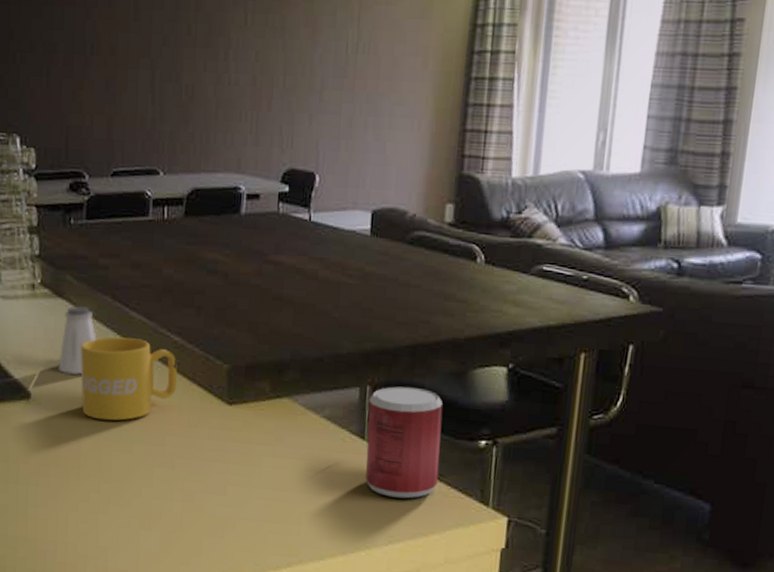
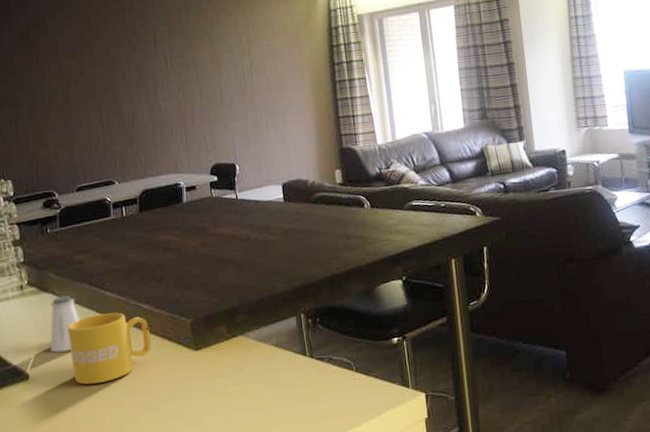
beverage can: present [365,386,443,499] -> none [304,307,368,397]

